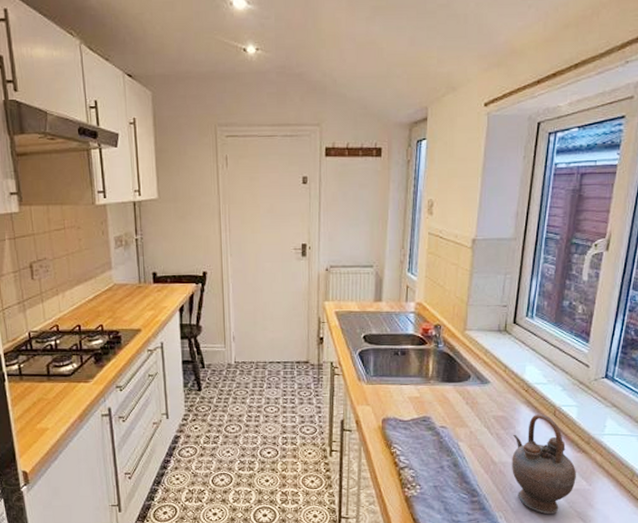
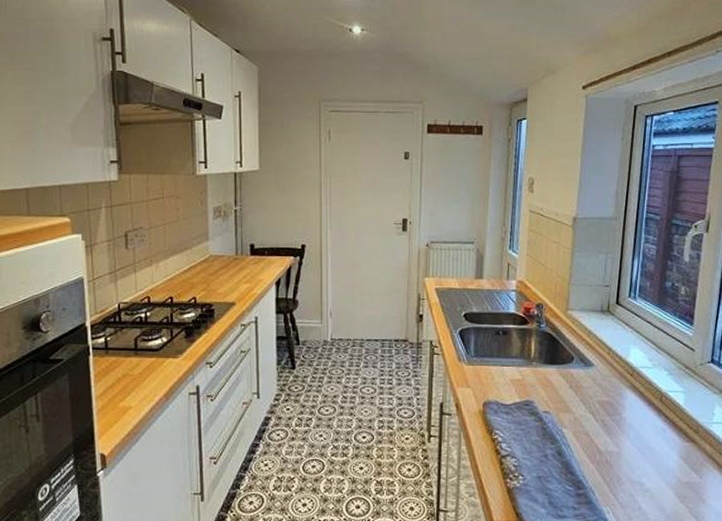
teapot: present [512,413,576,515] -> none [618,399,686,510]

